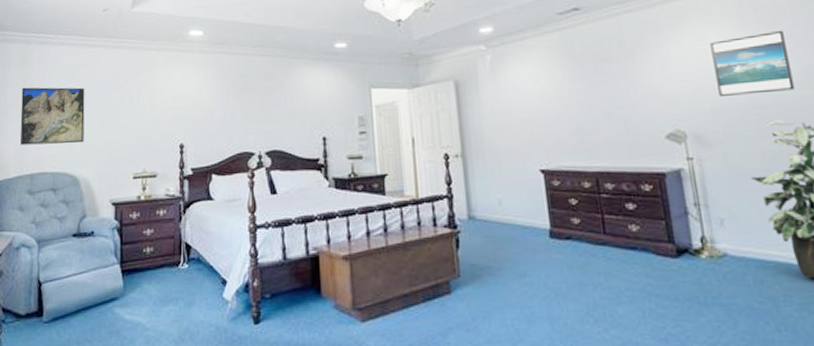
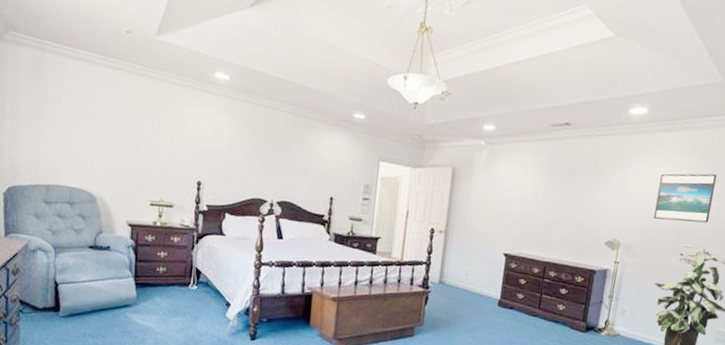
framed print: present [20,87,85,145] -> none [34,97,104,164]

